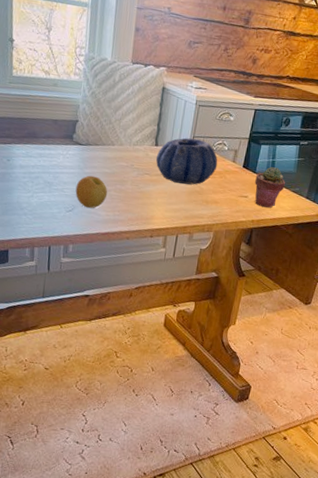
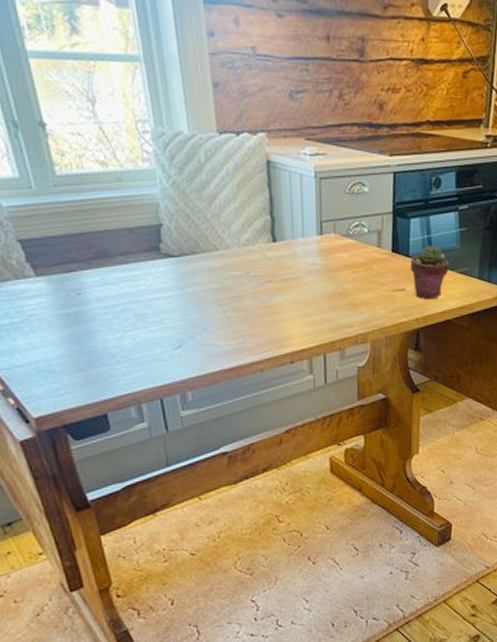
apple: present [75,175,108,209] -> none [178,296,224,340]
decorative bowl: present [155,138,218,185] -> none [276,223,359,287]

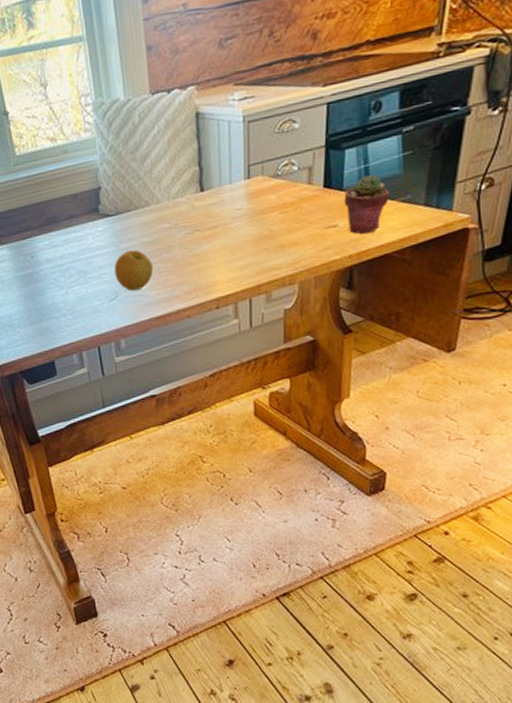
apple: none [178,296,224,340] -> present [114,250,154,292]

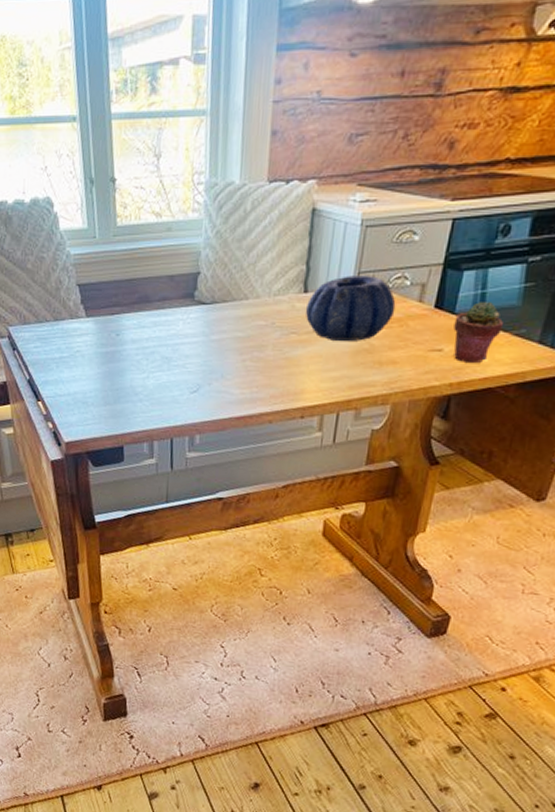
apple: present [114,250,154,292] -> none [200,343,242,387]
decorative bowl: none [204,166,288,232] -> present [305,274,396,341]

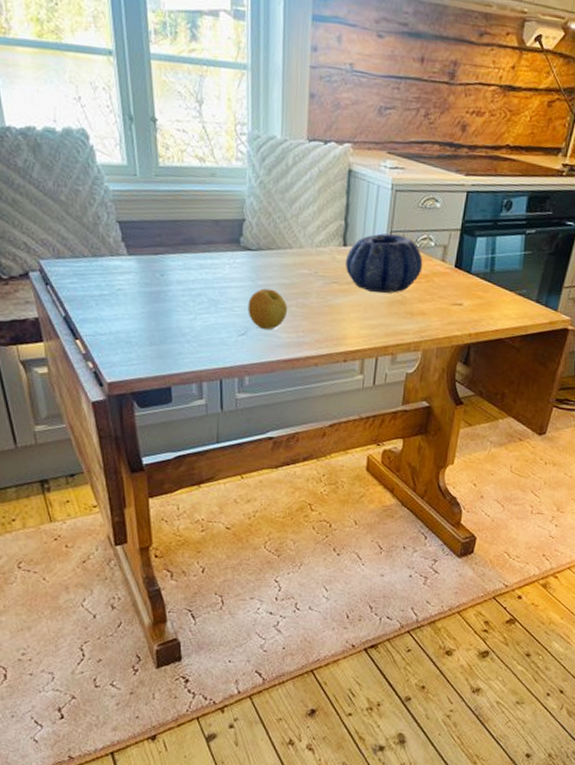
apple: none [200,343,242,387] -> present [247,288,288,330]
potted succulent: present [453,302,504,363] -> none [471,264,510,317]

